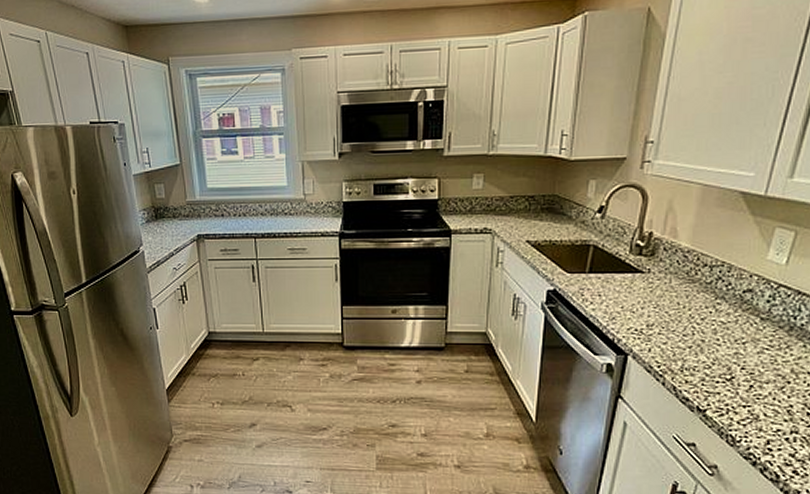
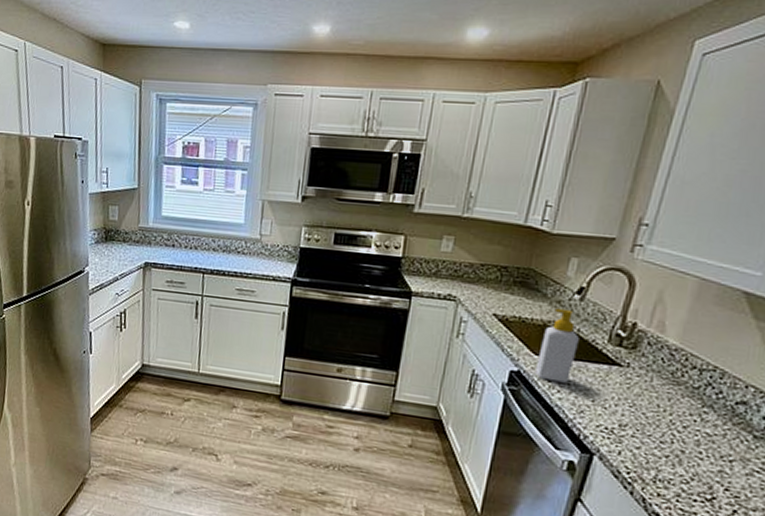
soap bottle: none [570,227,604,295] -> present [536,308,579,383]

